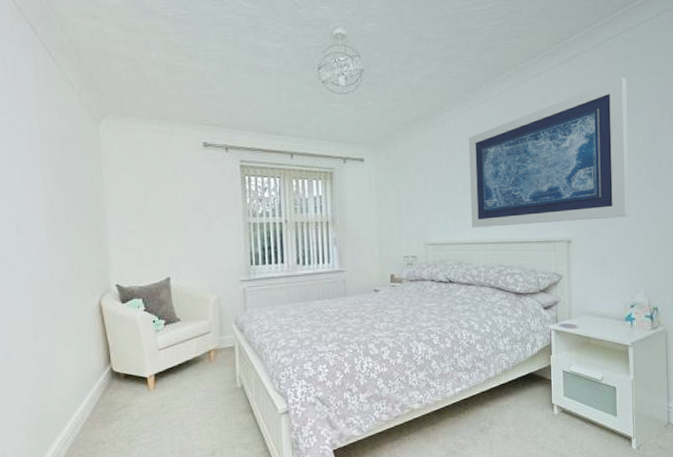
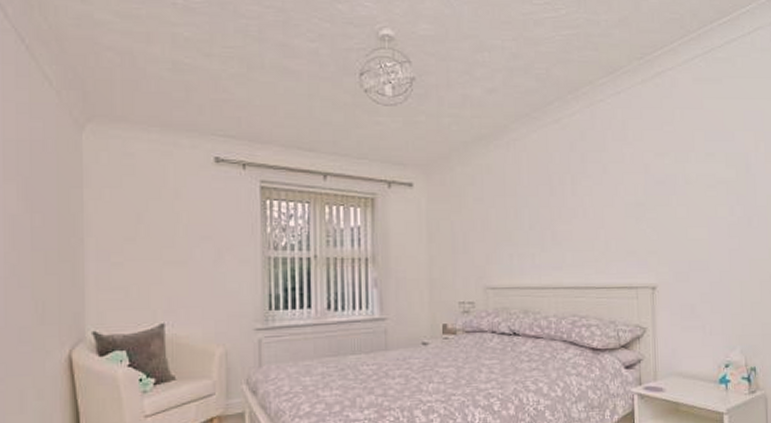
wall art: present [469,77,630,228] -> none [538,100,723,270]

